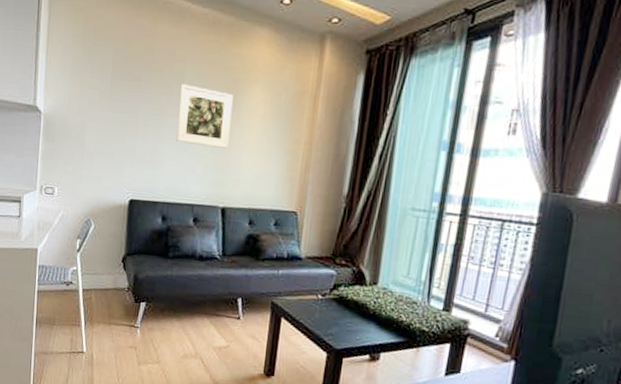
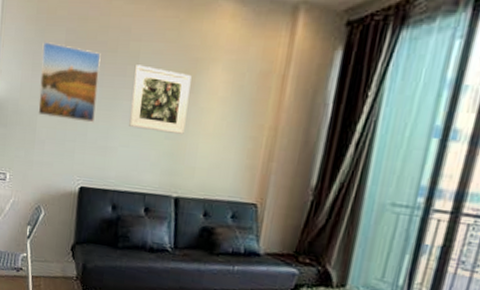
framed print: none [86,61,148,138] -> present [38,42,101,123]

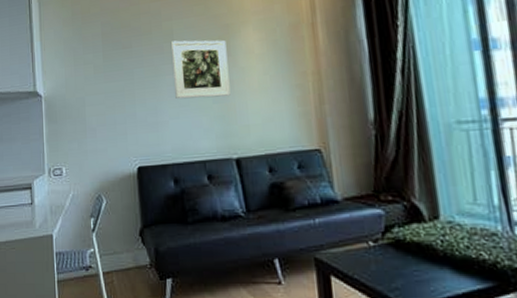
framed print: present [38,42,101,123] -> none [81,37,141,106]

